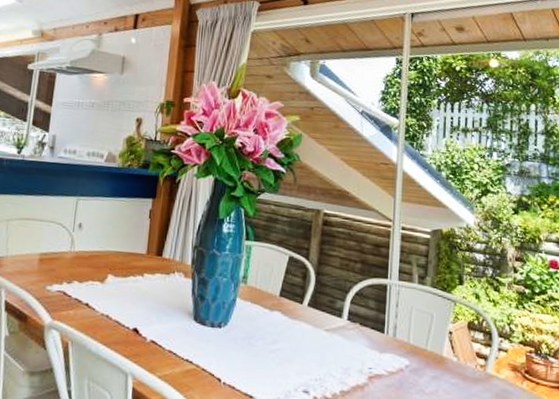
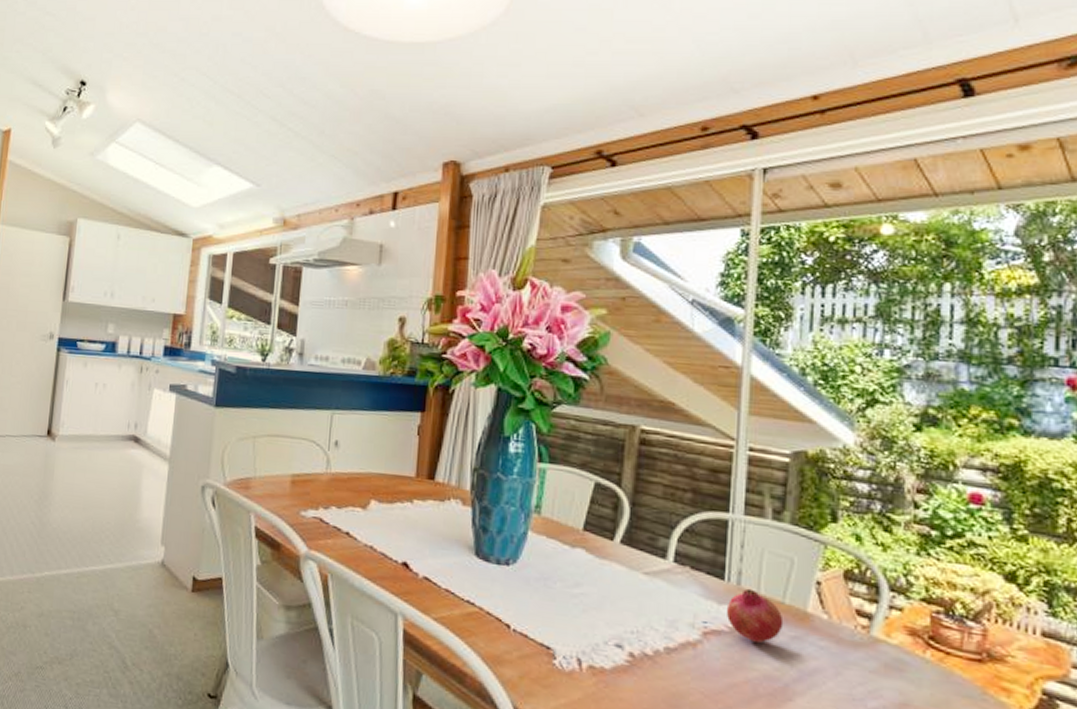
fruit: none [385,339,426,383] -> present [726,588,784,643]

